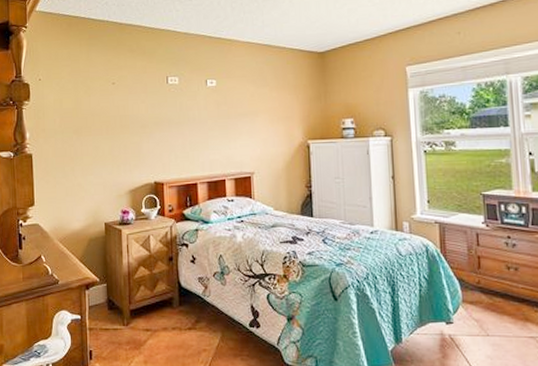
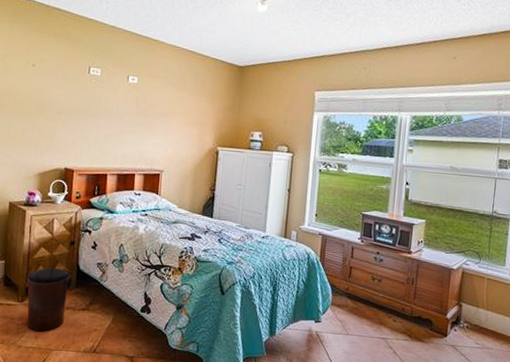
waste bin: none [130,286,173,356] -> present [26,267,71,332]

